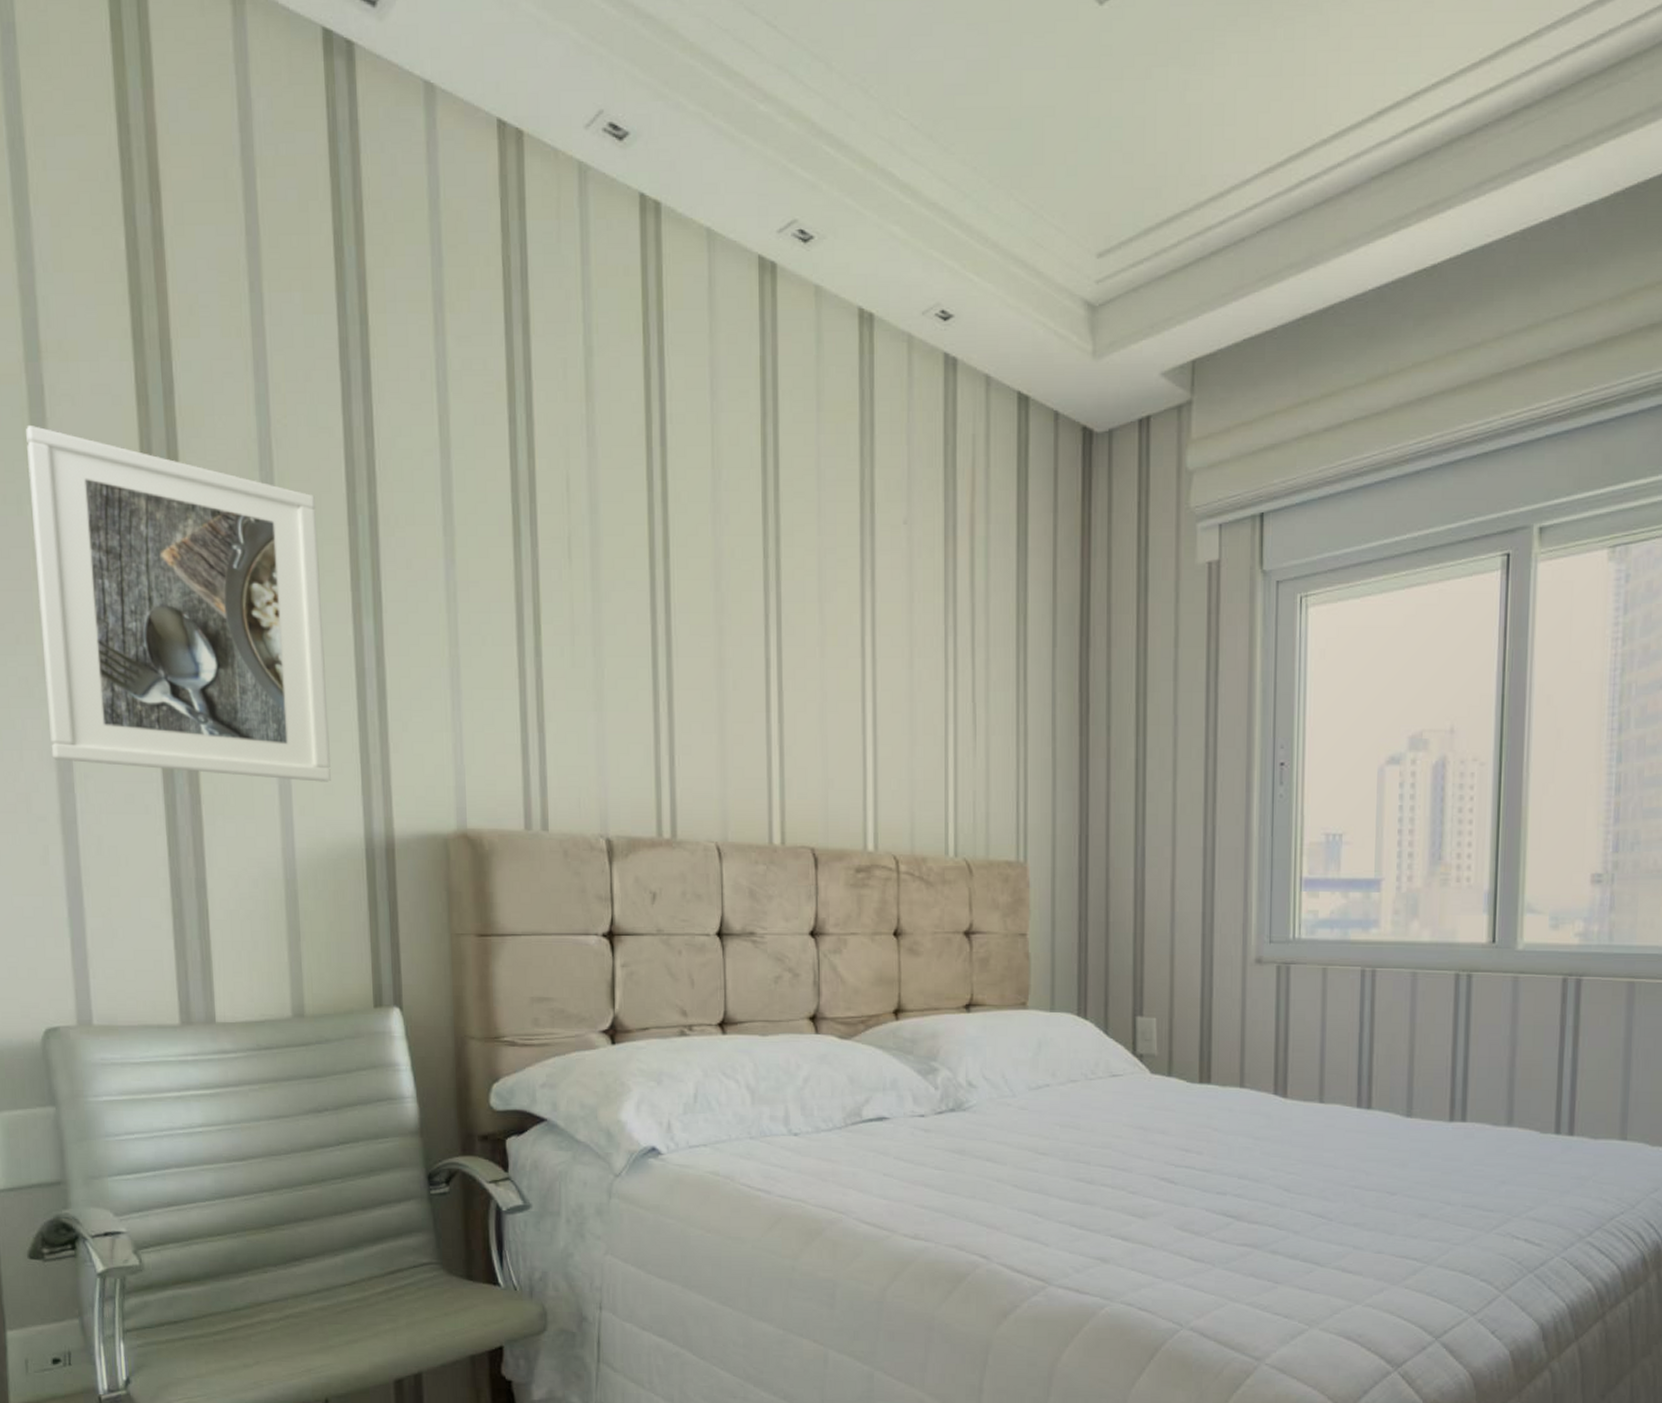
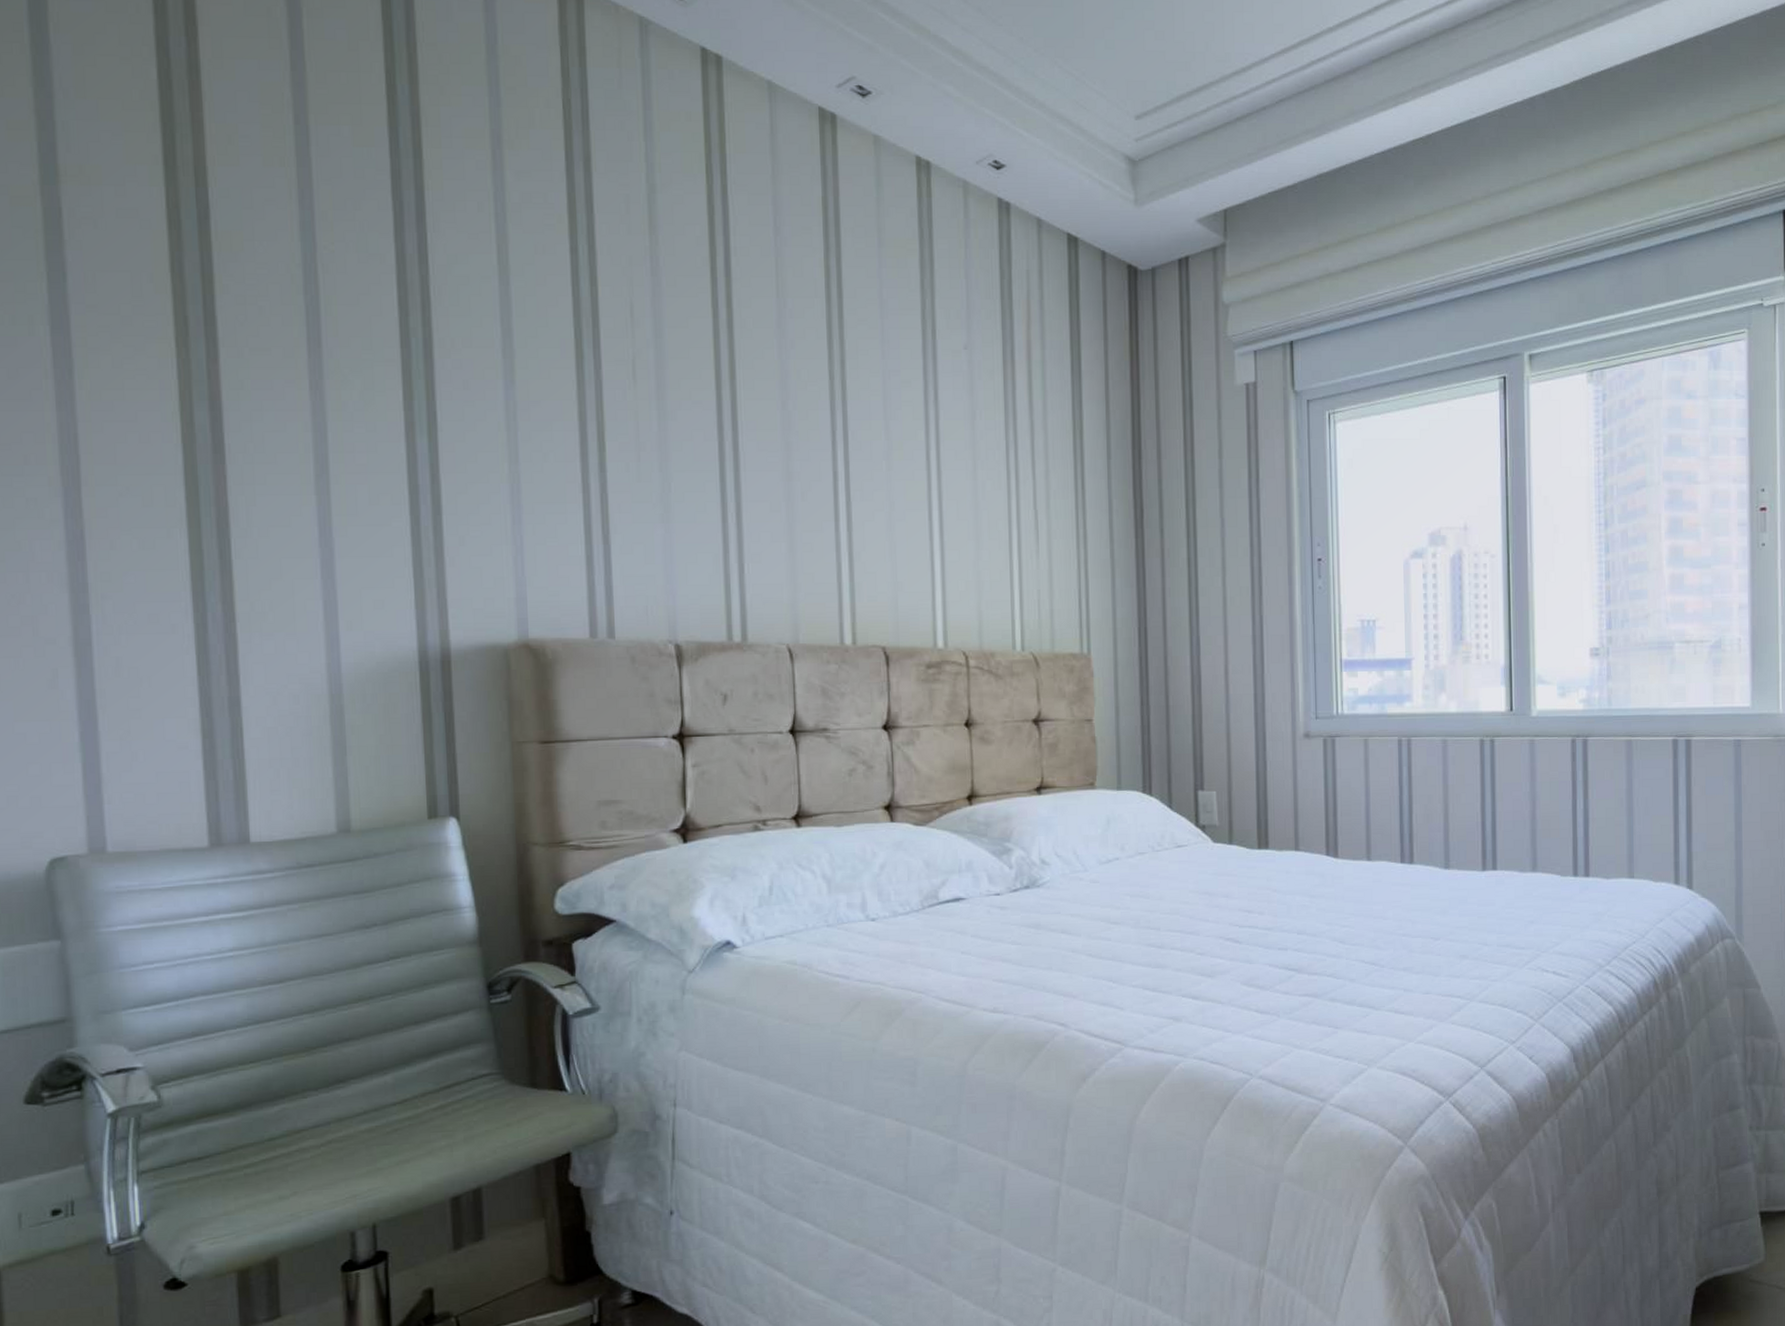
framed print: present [25,424,331,782] -> none [39,246,382,597]

